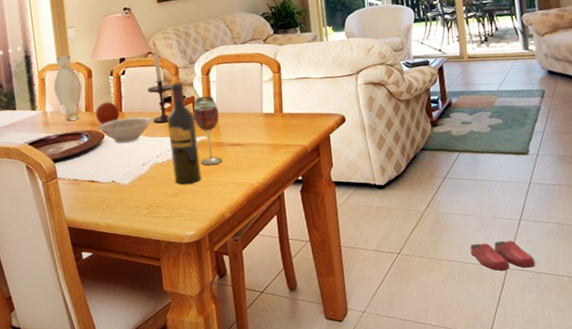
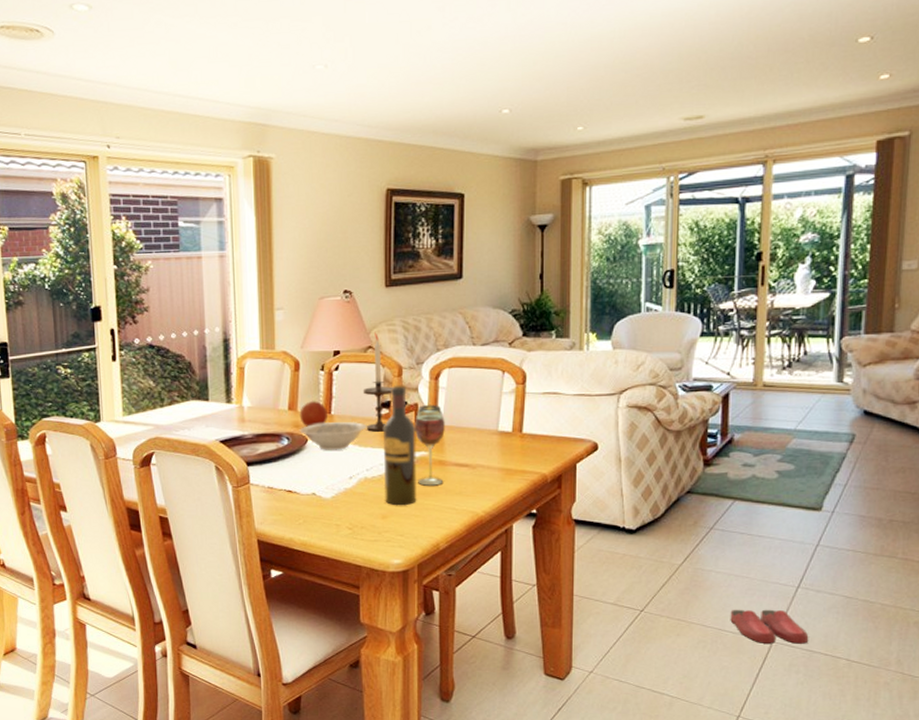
vase: present [53,55,82,121] -> none [253,342,286,419]

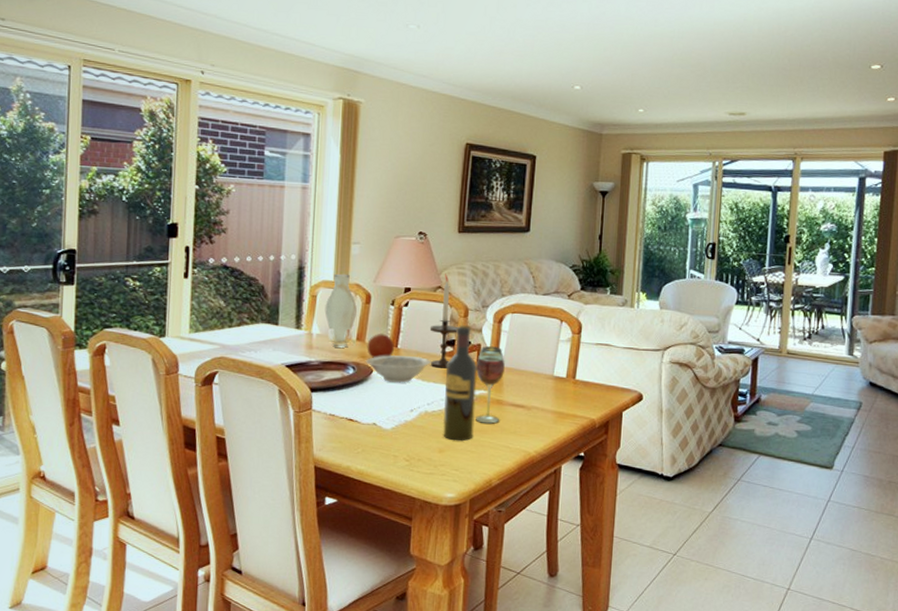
vase: none [253,342,286,419] -> present [324,273,357,348]
slippers: present [730,609,809,644] -> none [752,556,819,592]

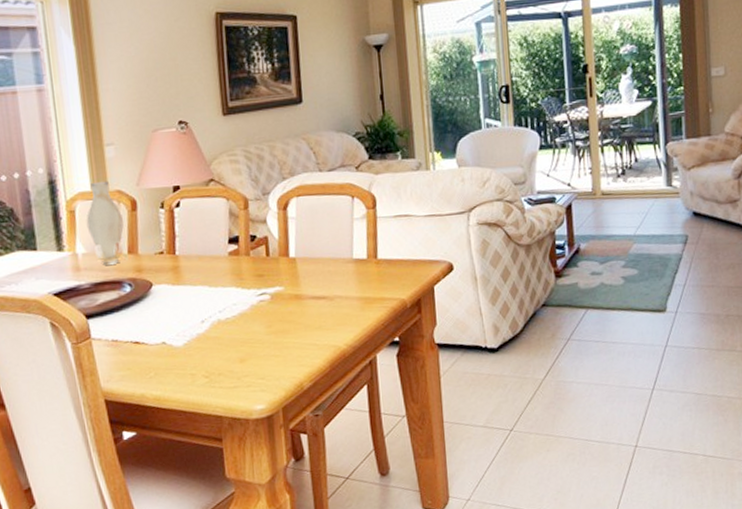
bowl: present [366,354,431,383] -> none [143,260,216,295]
fruit: present [367,333,395,358] -> none [141,241,173,270]
candlestick: present [429,274,458,368] -> none [208,164,240,270]
wine bottle: present [442,324,478,441] -> none [233,217,275,348]
wineglass: present [476,346,505,424] -> none [266,236,302,323]

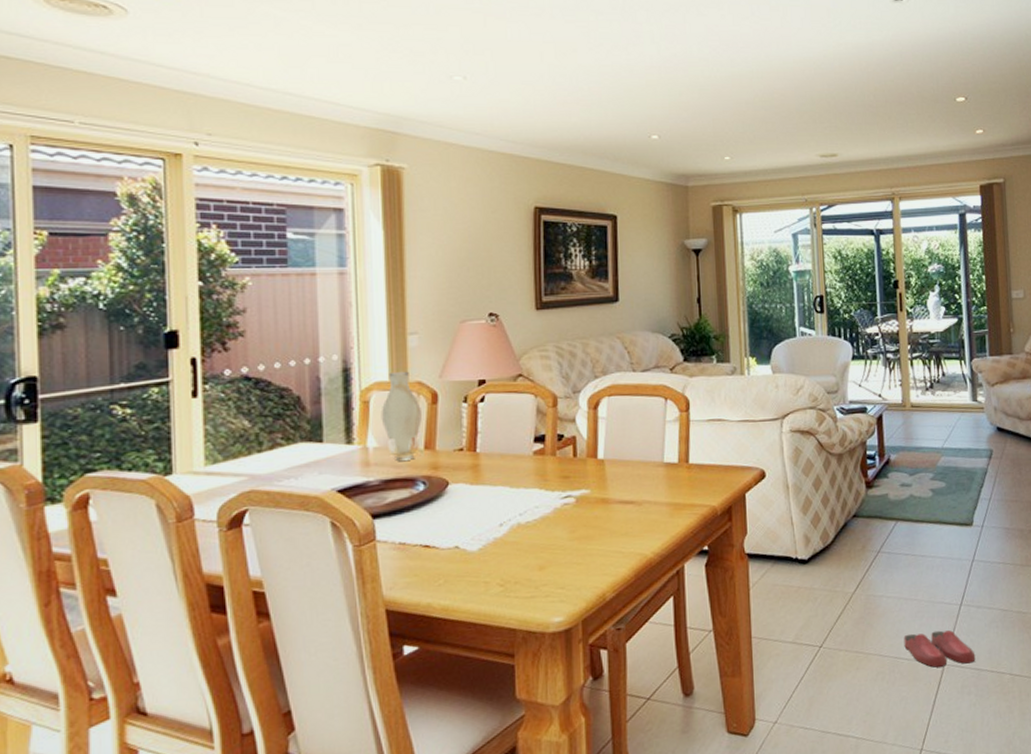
slippers: none [594,414,668,449] -> present [904,630,976,668]

